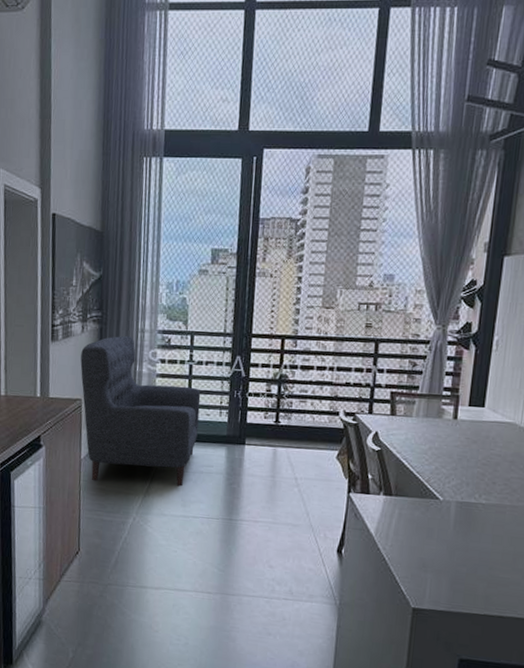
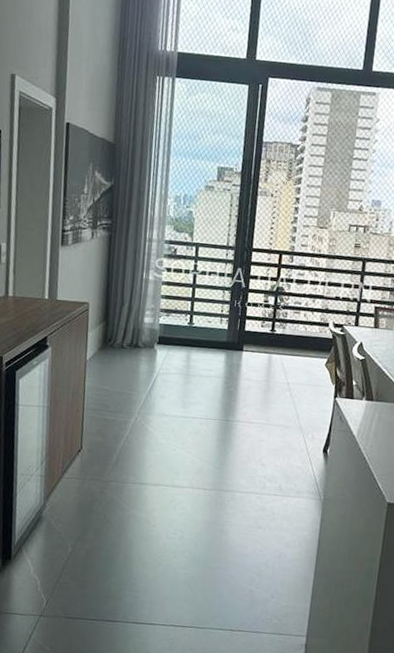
sofa: present [80,336,201,487] -> none [89,244,203,389]

